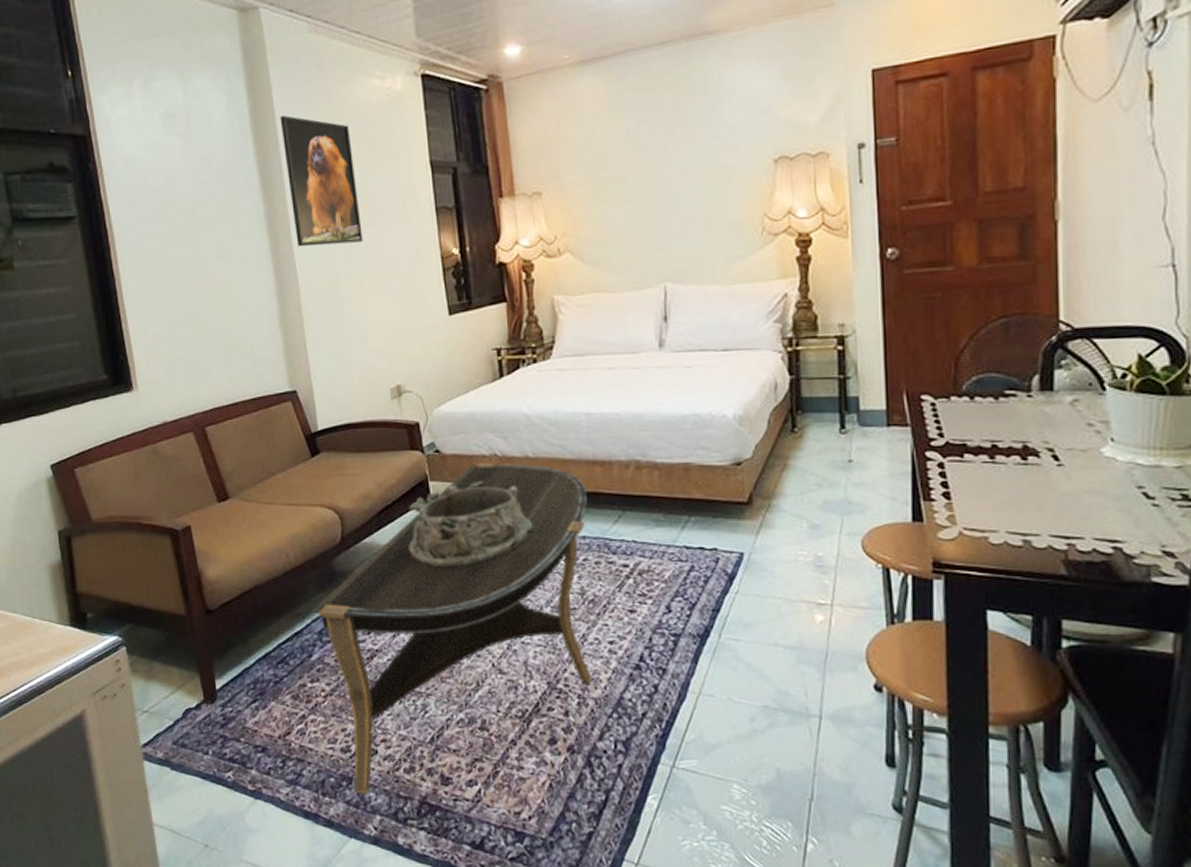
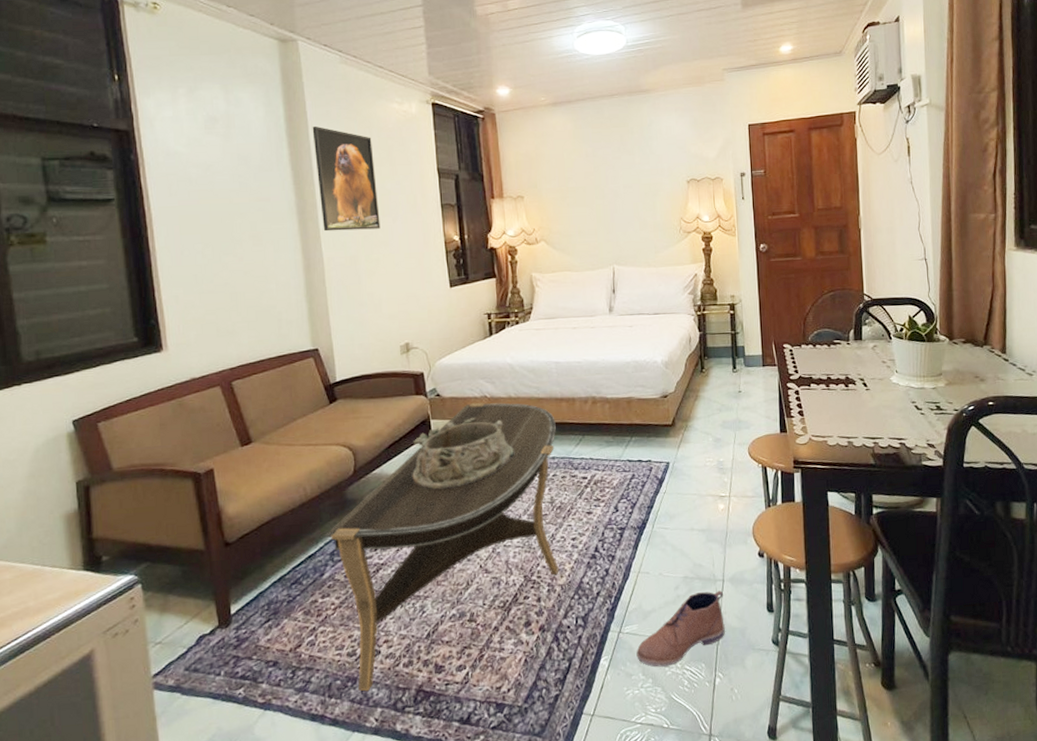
shoe: none [695,728,822,819] -> present [636,590,725,668]

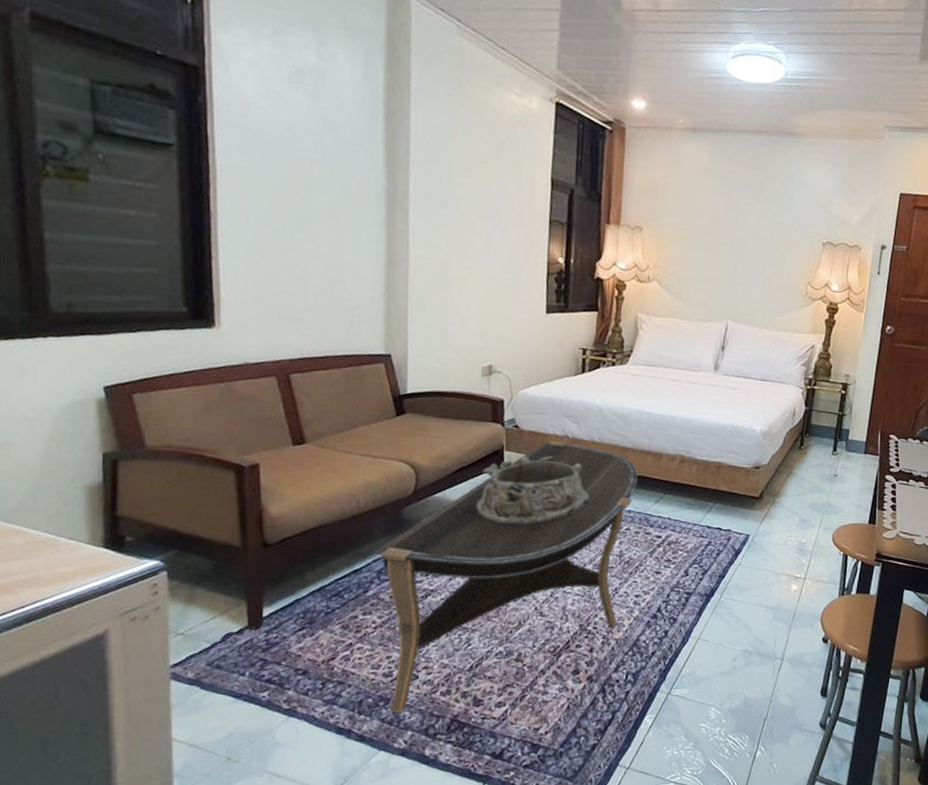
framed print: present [312,125,381,232] -> none [413,102,482,235]
shoe: present [636,590,725,668] -> none [682,666,781,733]

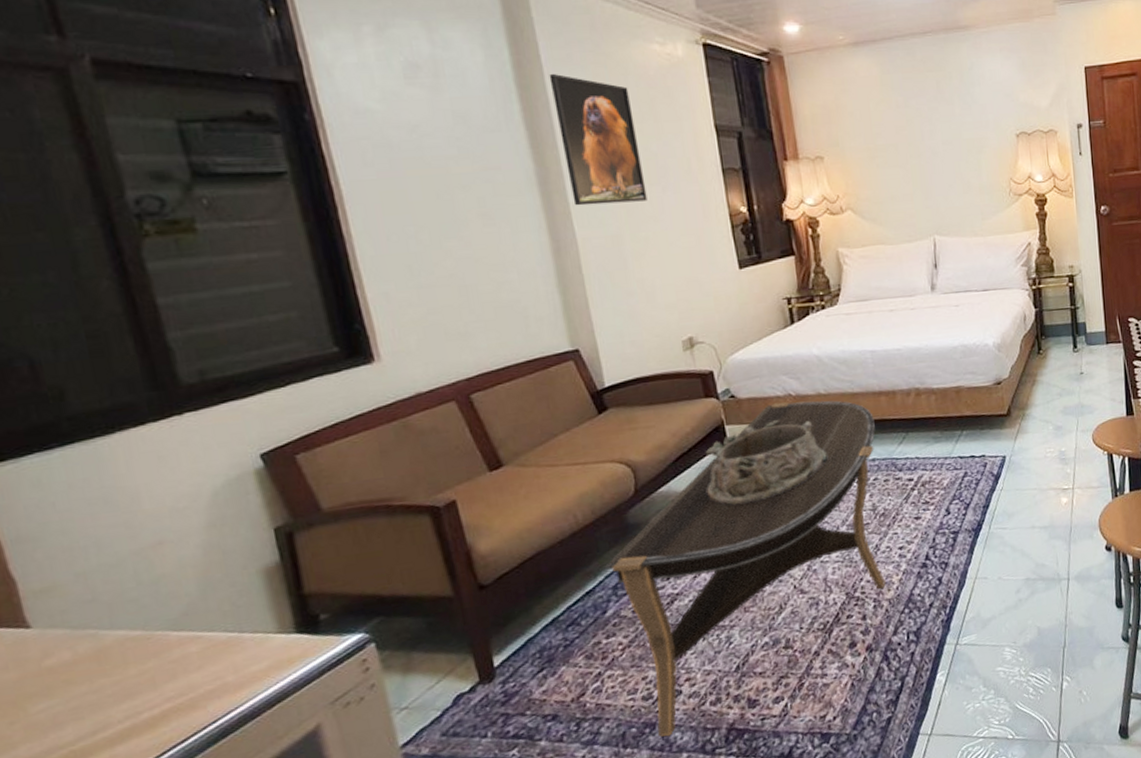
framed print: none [413,102,482,235] -> present [549,73,648,206]

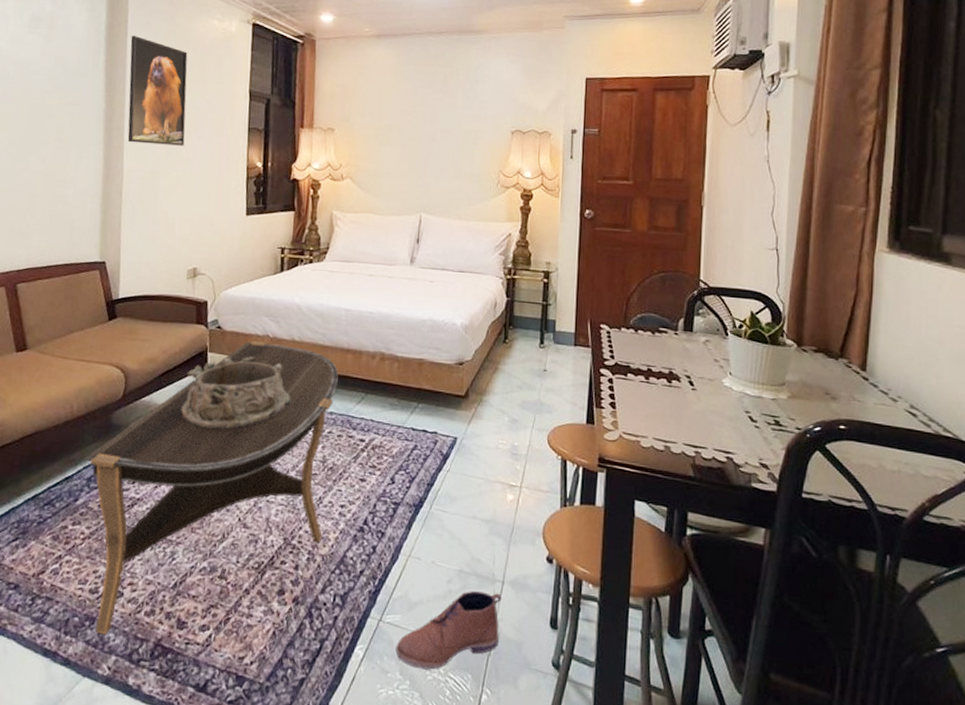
shoe: none [976,590,1072,678] -> present [395,590,502,670]

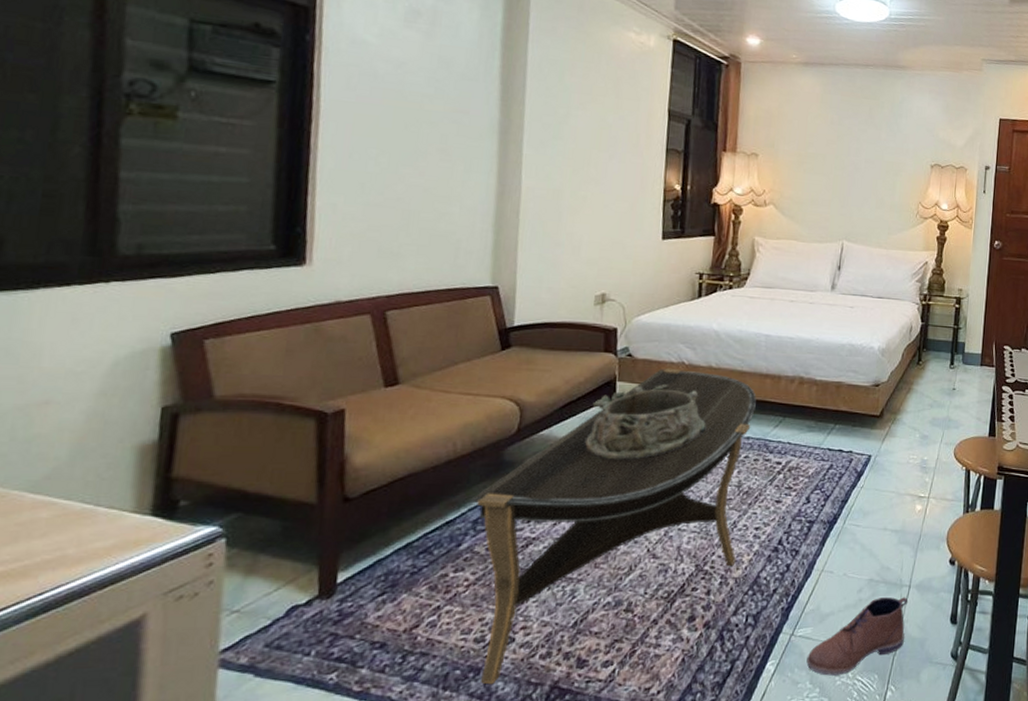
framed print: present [127,35,188,146] -> none [527,40,599,164]

